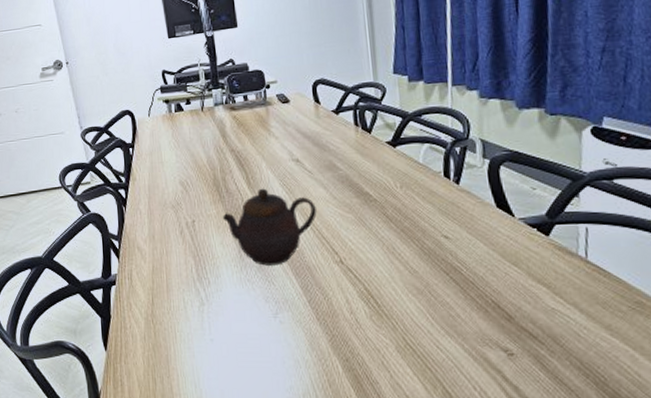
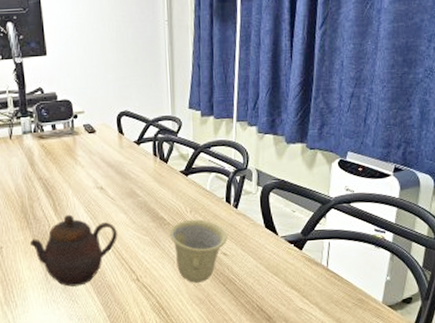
cup: none [376,195,449,269] -> present [169,219,228,283]

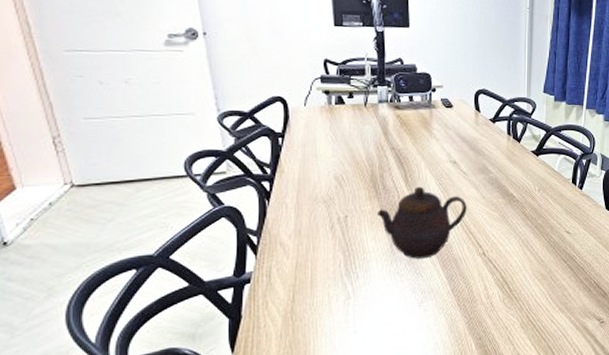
cup: present [169,219,228,283] -> none [517,197,571,259]

